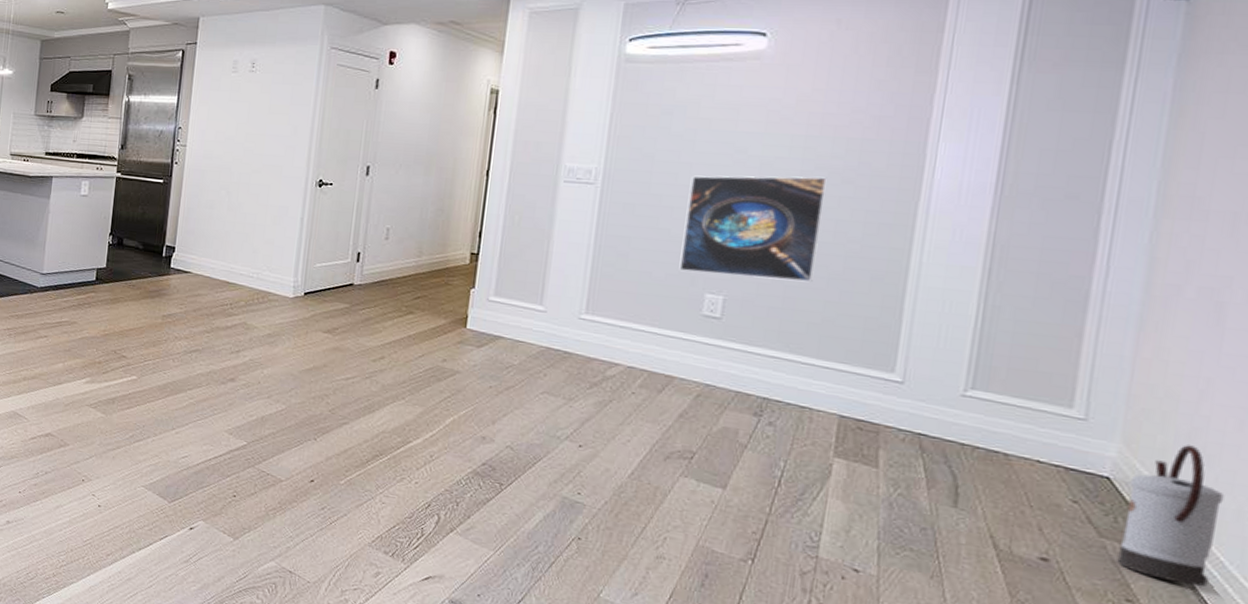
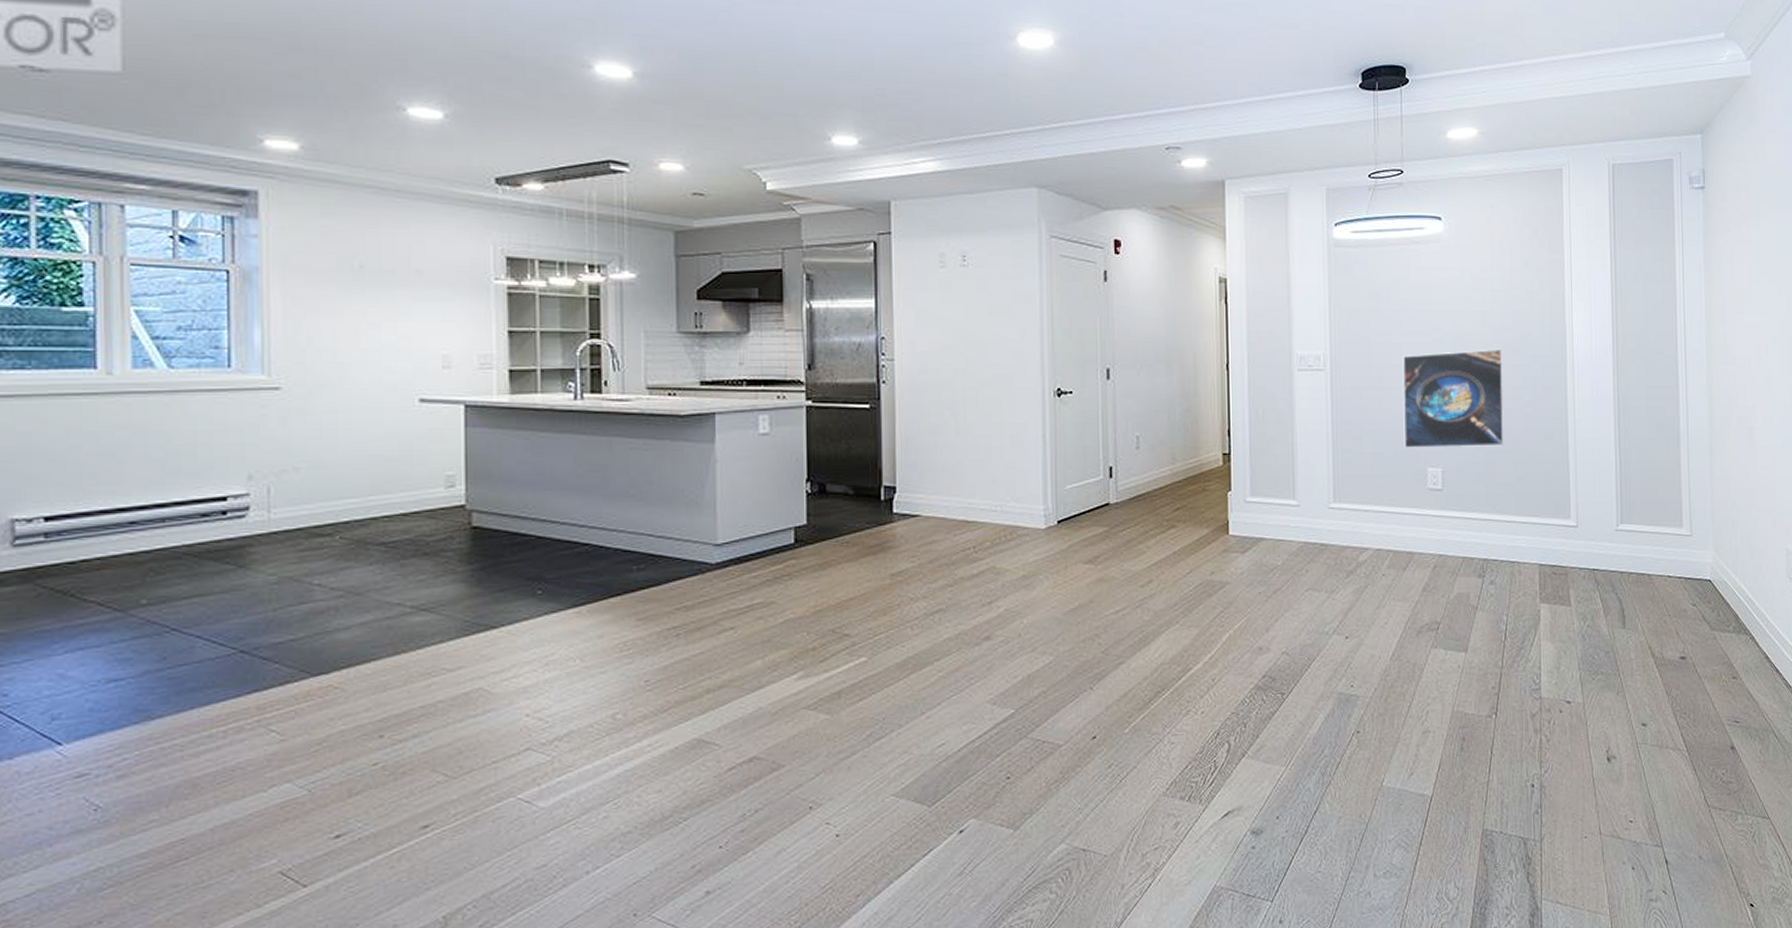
watering can: present [1117,445,1225,587] -> none [1723,544,1774,656]

